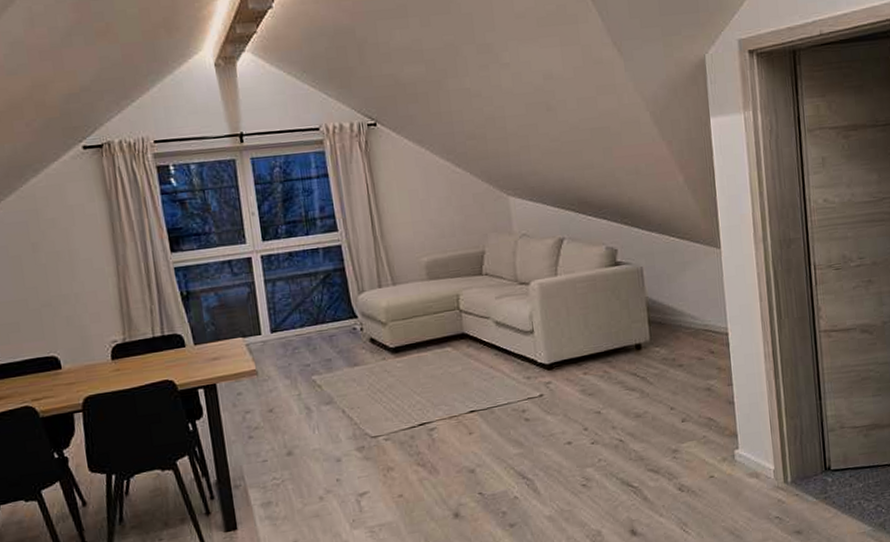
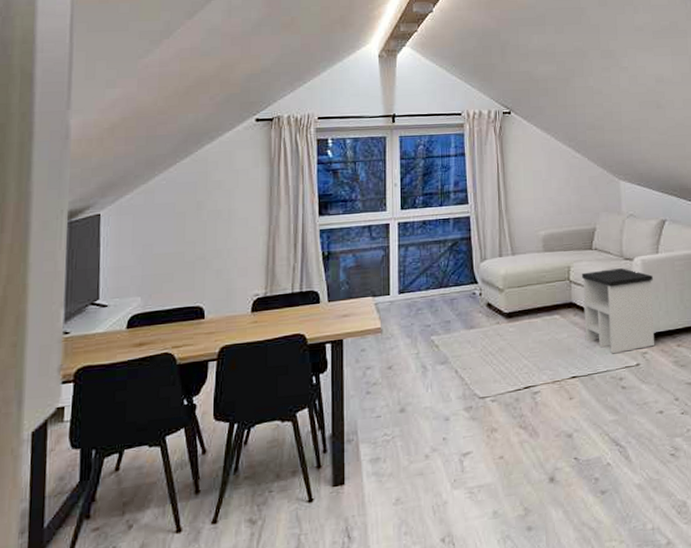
side table: none [472,293,558,386] -> present [581,268,655,354]

